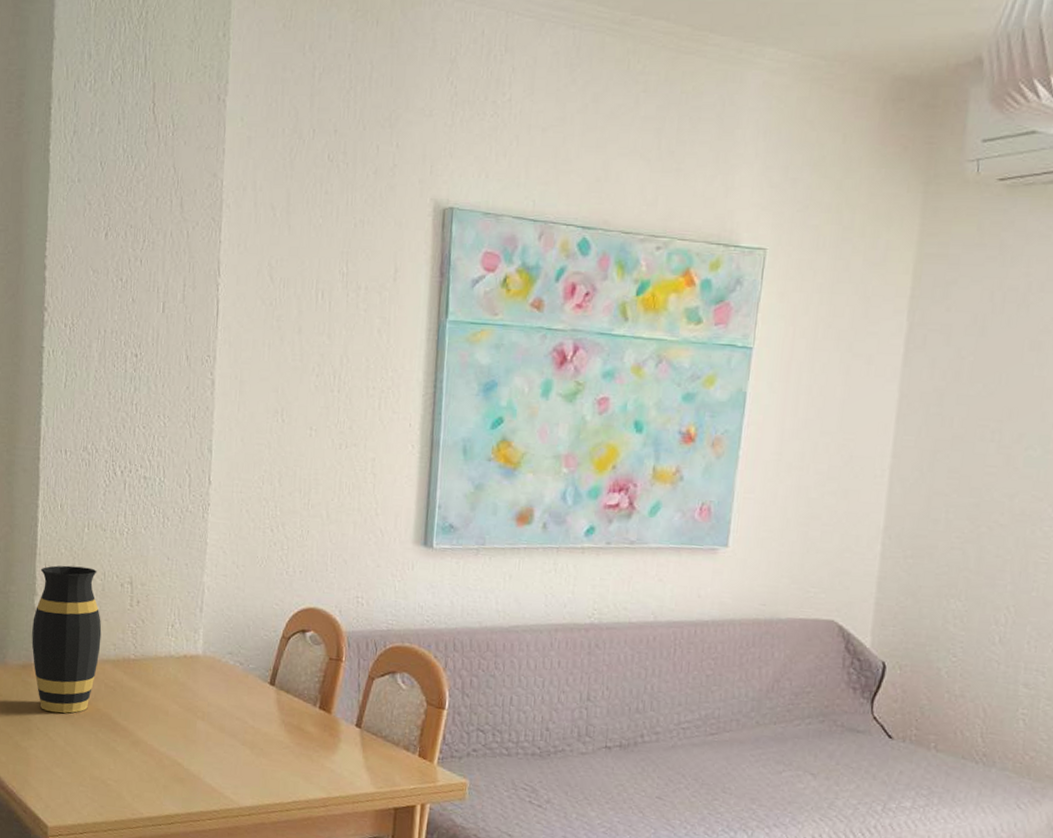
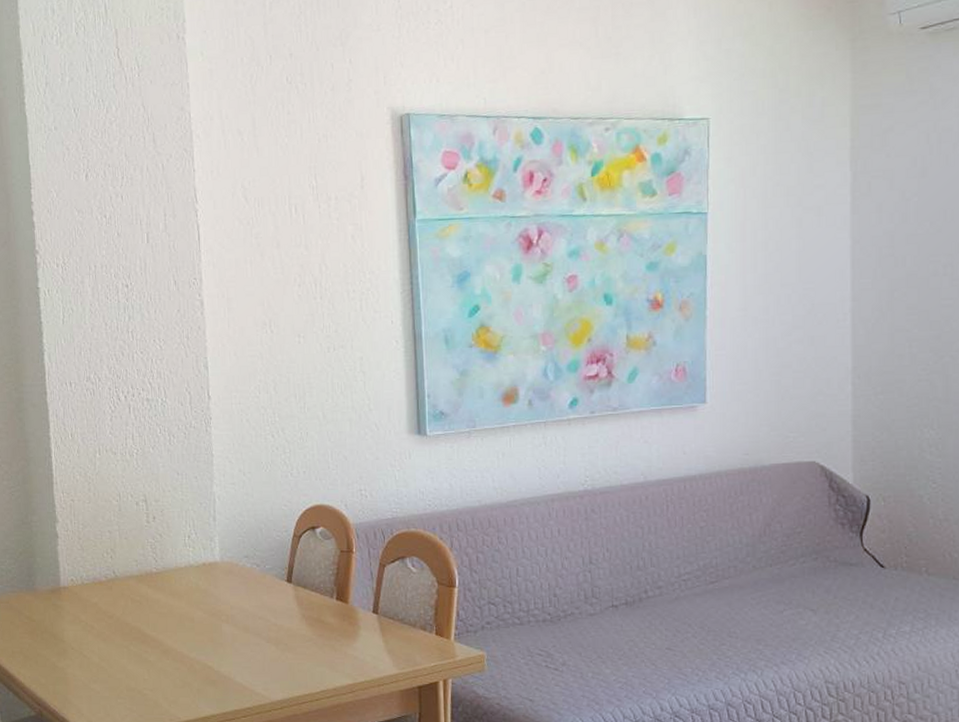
vase: present [31,565,102,713] -> none [56,490,123,632]

